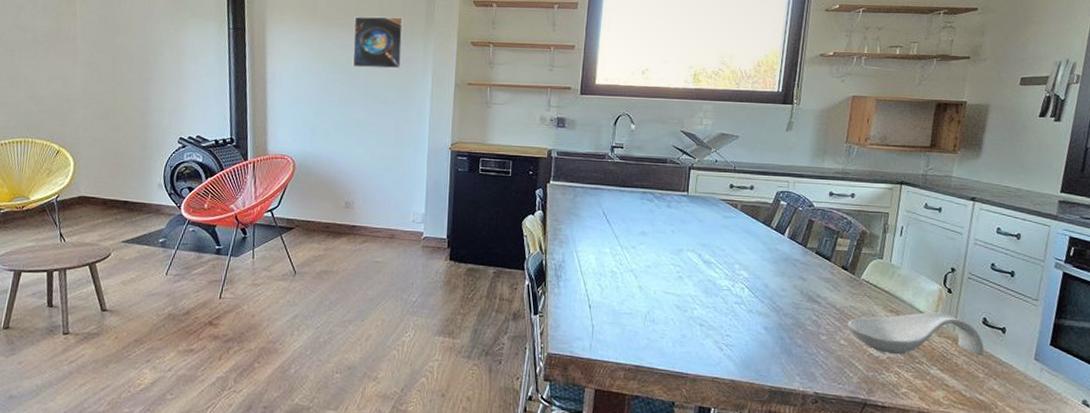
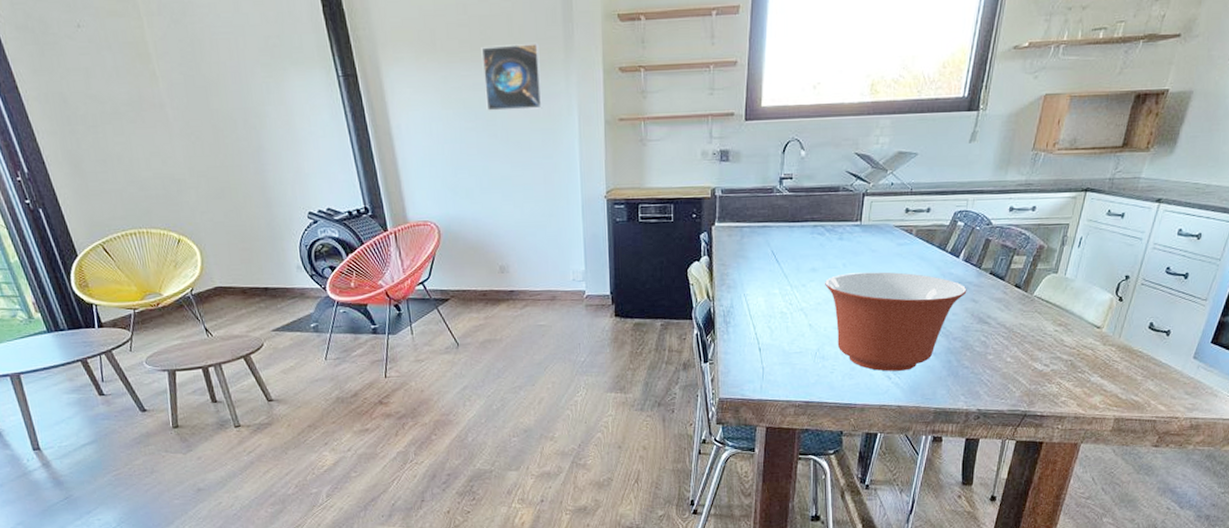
mixing bowl: none [654,240,794,343] -> present [825,271,967,372]
spoon rest: present [847,312,984,355] -> none [1015,321,1147,367]

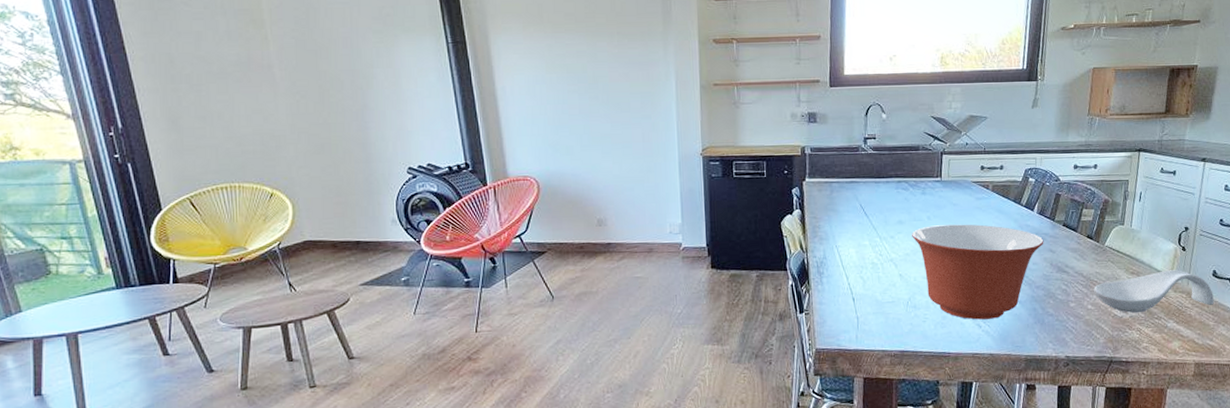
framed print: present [481,44,542,111] -> none [585,18,642,76]
spoon rest: none [1015,321,1147,367] -> present [1094,270,1214,313]

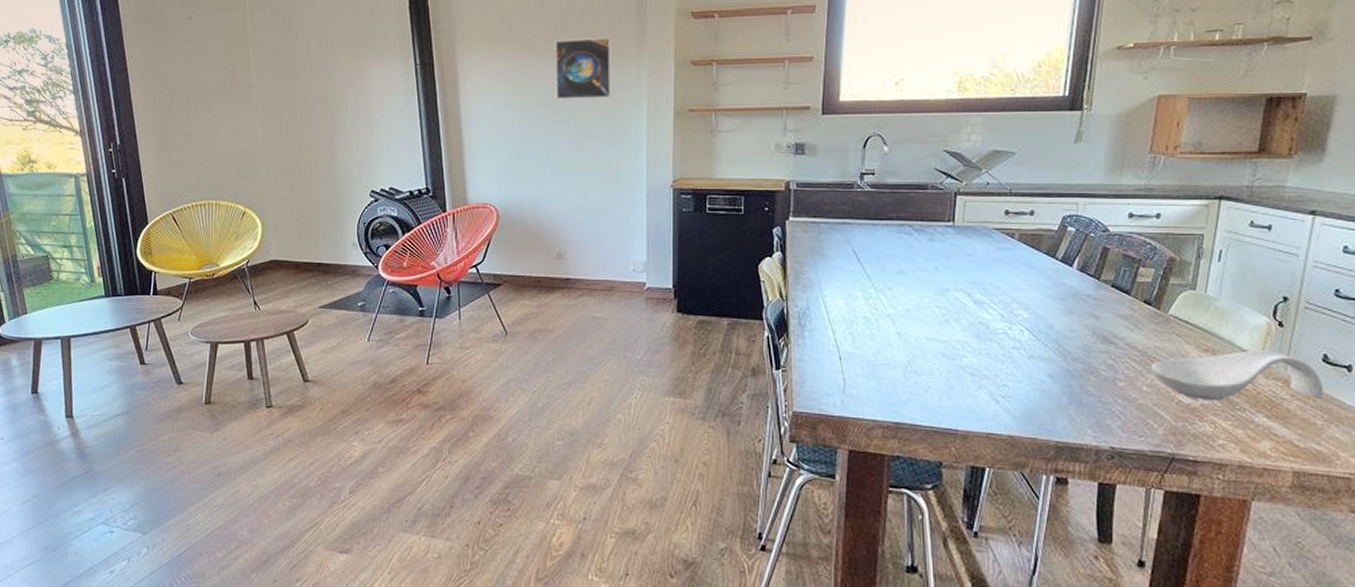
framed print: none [585,18,642,76] -> present [555,38,611,99]
mixing bowl: present [912,224,1044,320] -> none [915,278,1085,394]

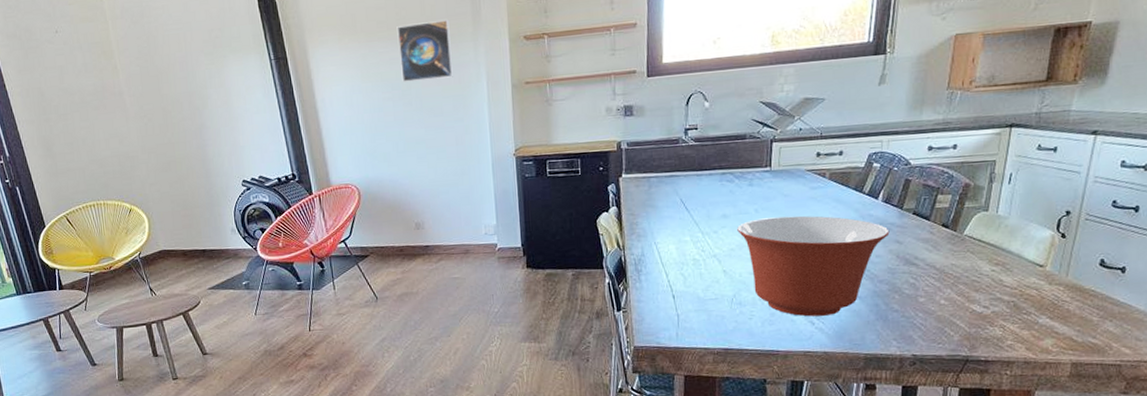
mixing bowl: none [915,278,1085,394] -> present [737,215,890,317]
spoon rest: present [1151,350,1324,401] -> none [948,259,1100,308]

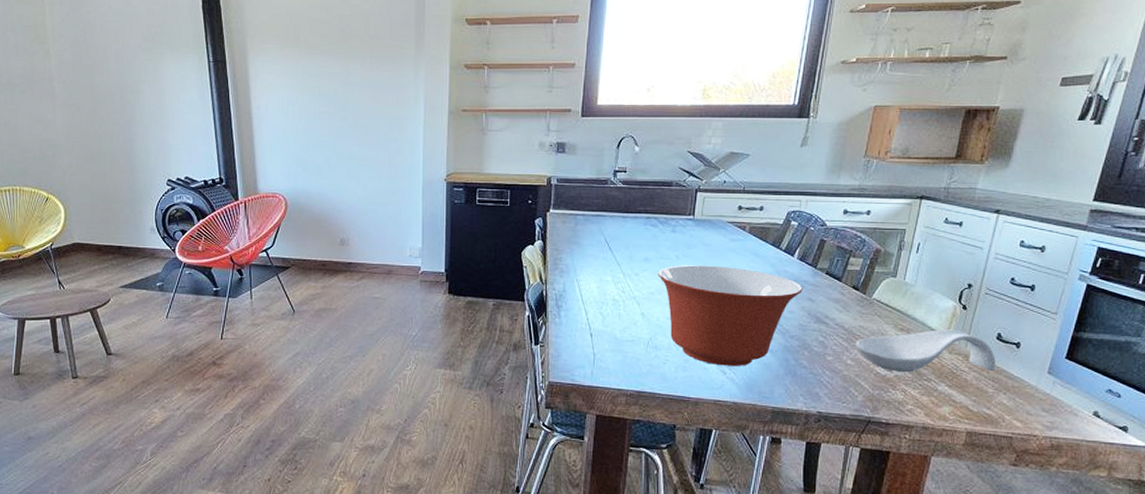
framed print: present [396,20,453,82] -> none [339,41,392,98]
spoon rest: none [948,259,1100,308] -> present [855,329,996,373]

